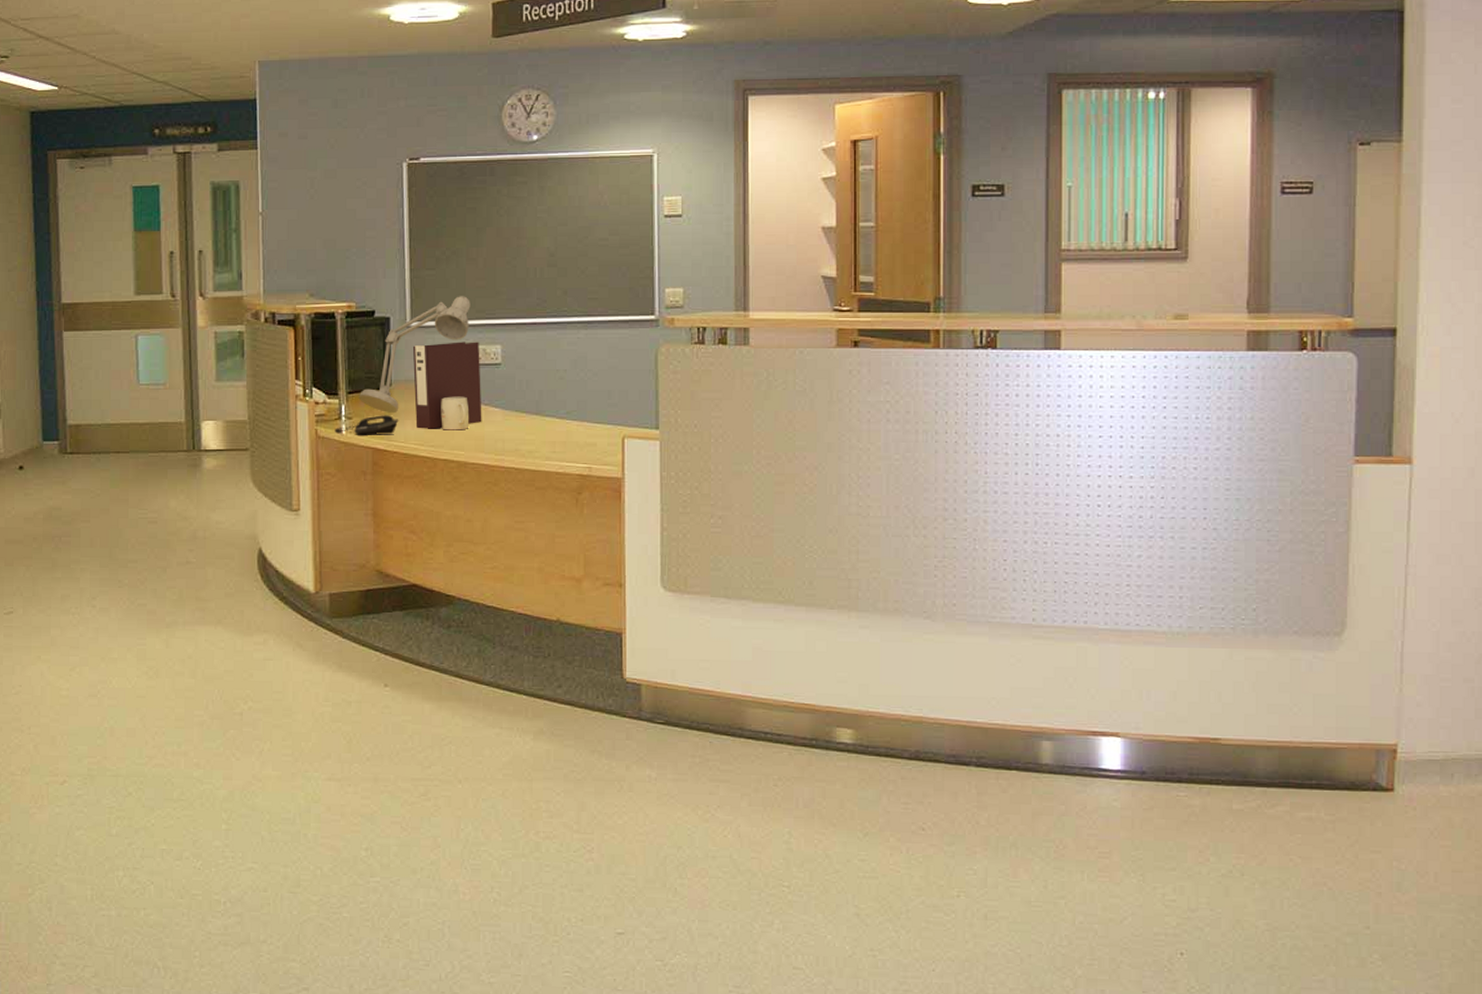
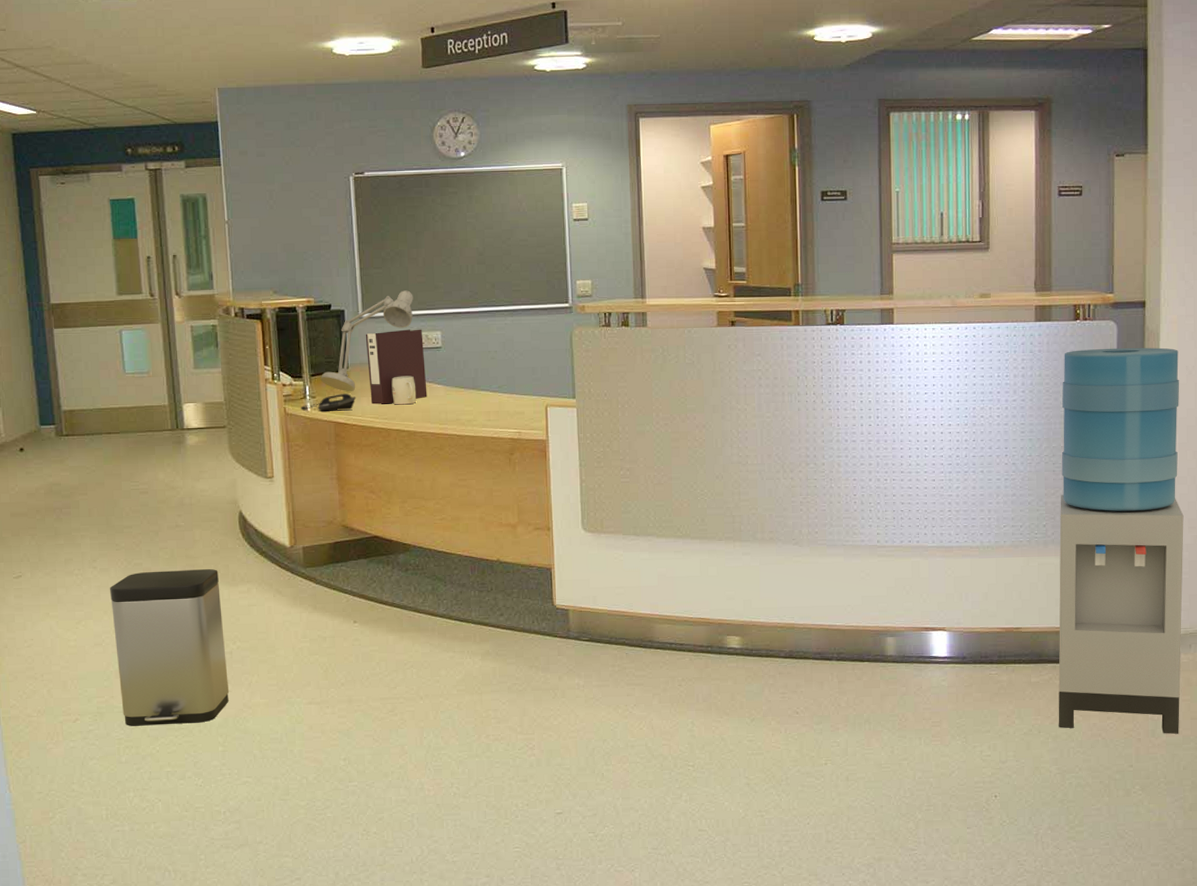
pedal bin: none [108,613,237,795] -> present [109,568,229,726]
water cooler: none [1268,386,1445,890] -> present [1058,347,1184,734]

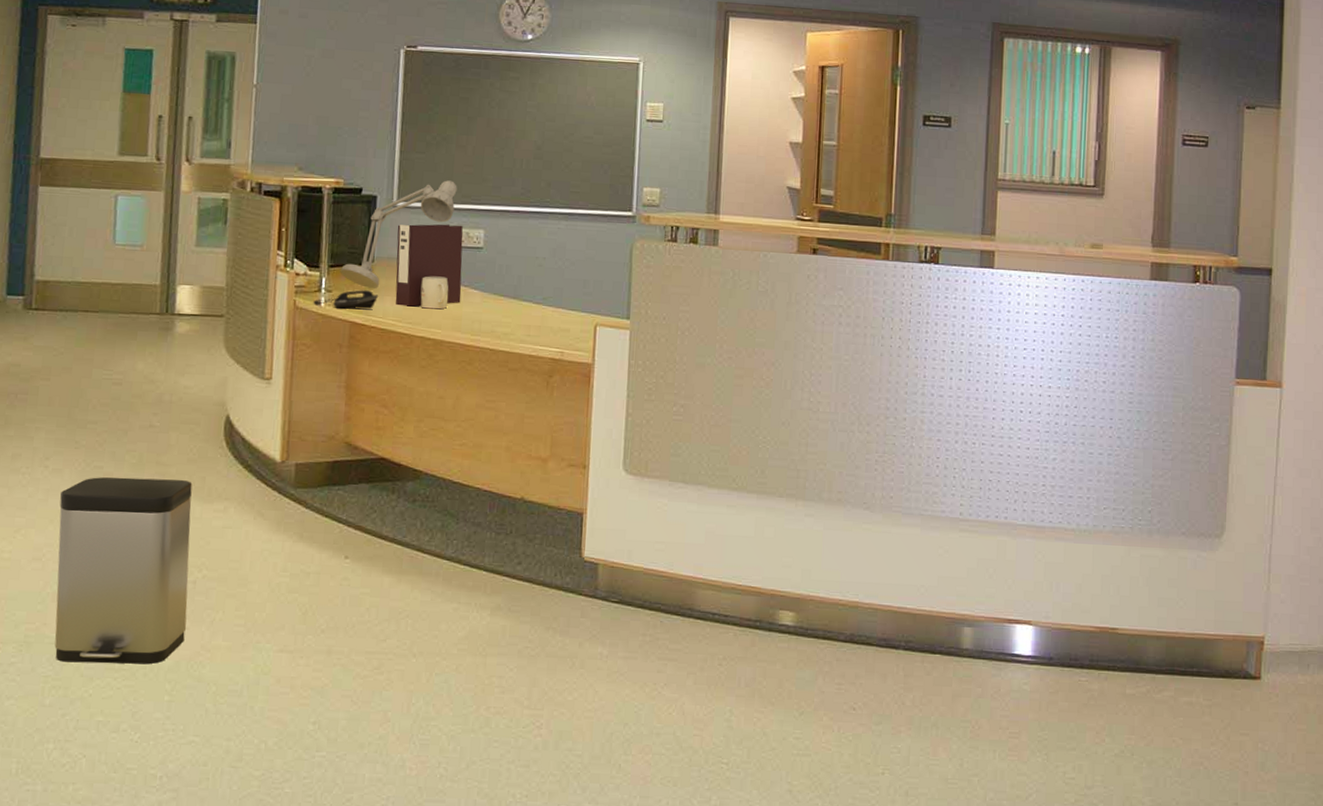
water cooler: present [1058,347,1184,734] -> none [1154,315,1307,769]

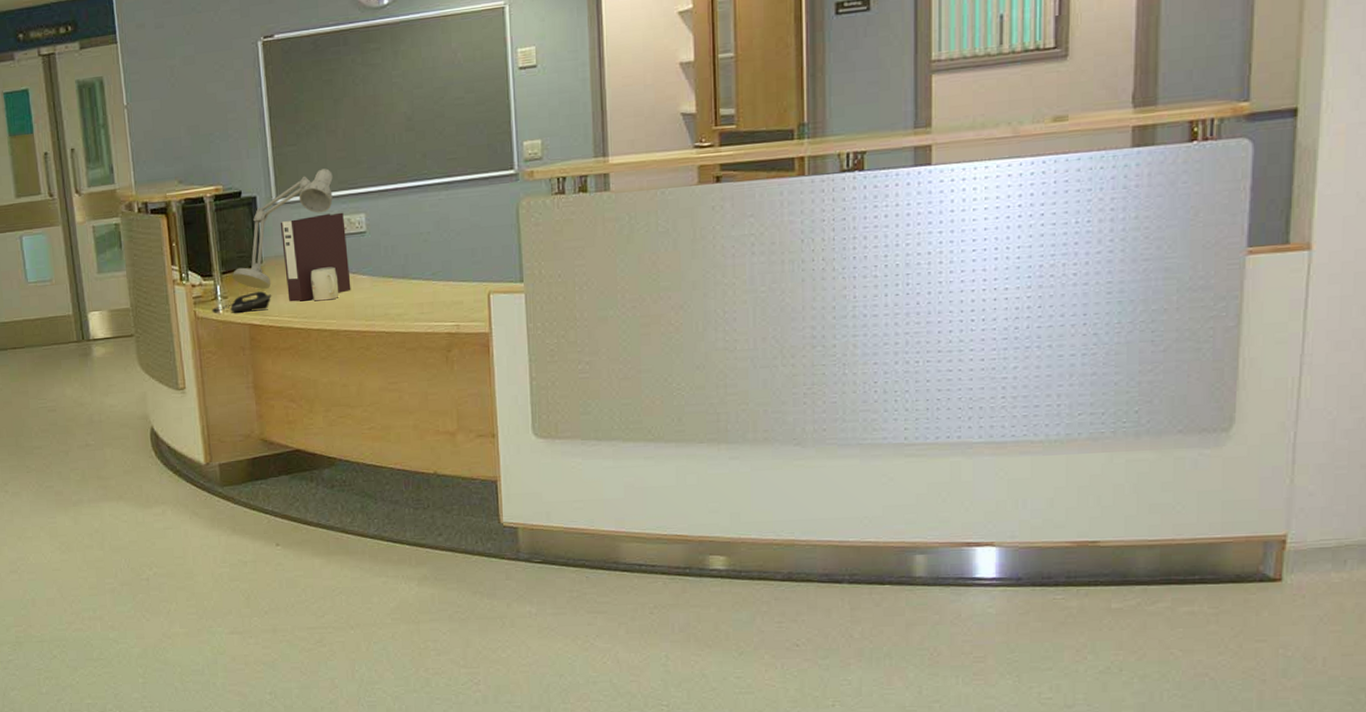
pedal bin: present [54,477,193,665] -> none [22,489,147,656]

